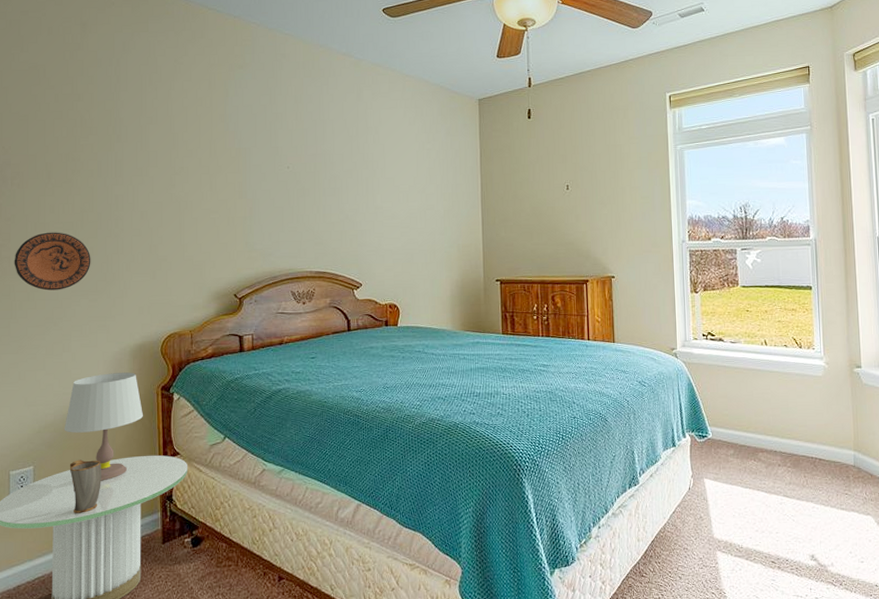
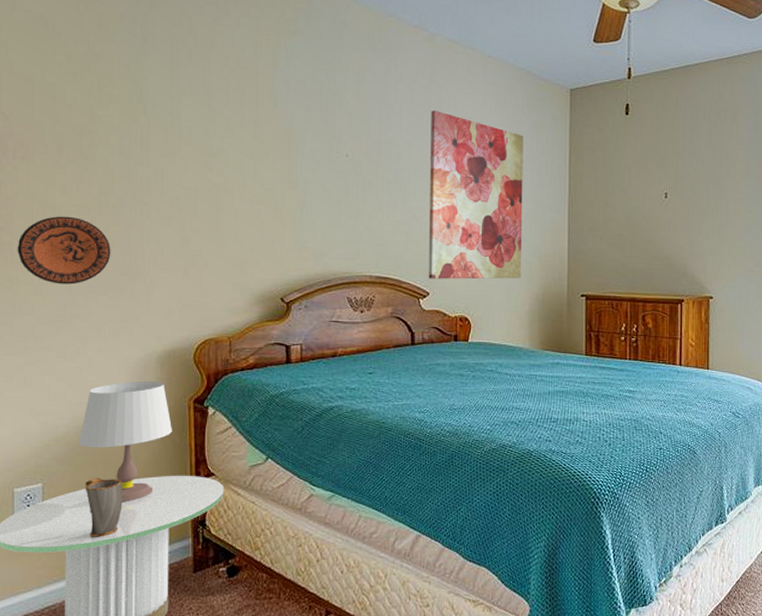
wall art: none [359,124,443,272] -> present [428,109,524,280]

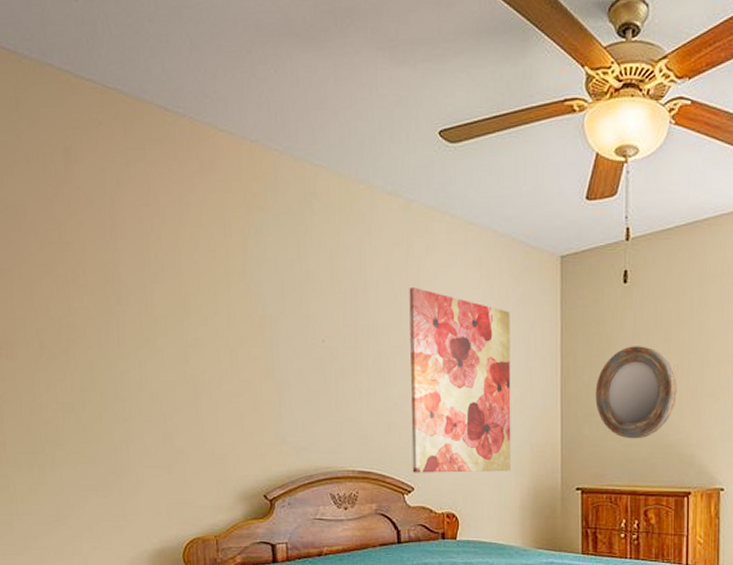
decorative plate: present [17,216,111,285] -> none [10,414,98,484]
home mirror: none [599,169,672,252] -> present [595,346,677,439]

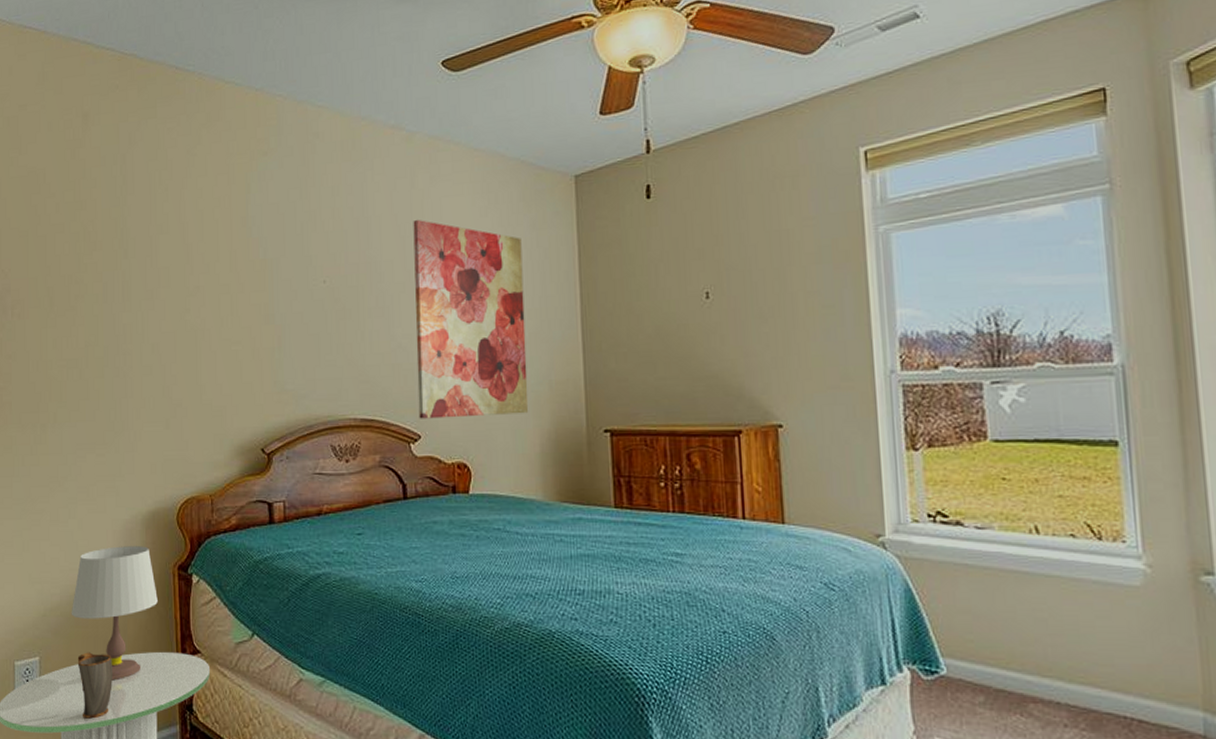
home mirror: present [595,346,677,439] -> none [621,265,717,371]

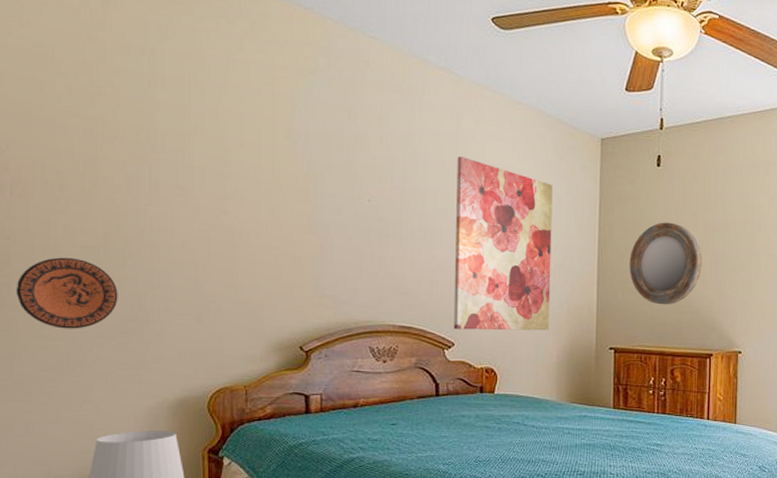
decorative plate: none [15,371,98,443] -> present [16,257,118,329]
home mirror: none [621,265,717,371] -> present [629,222,702,305]

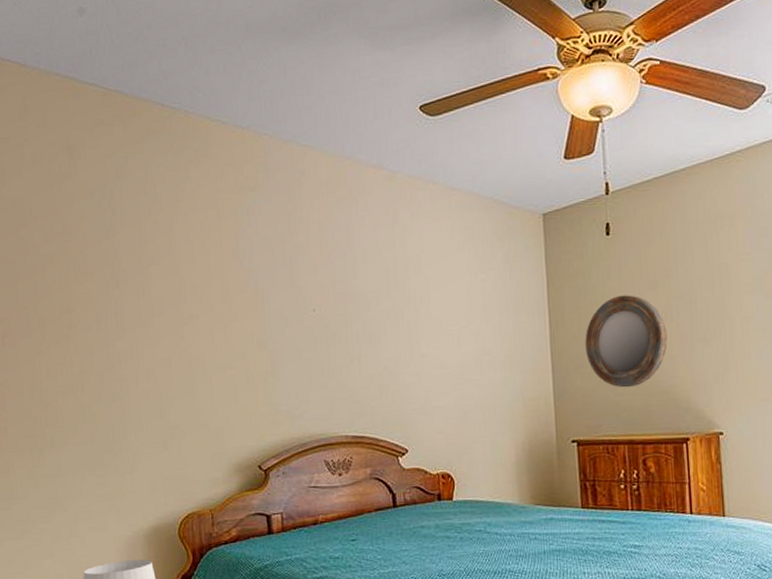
decorative plate: present [16,257,118,329] -> none [11,397,95,466]
wall art: present [453,156,553,331] -> none [396,252,505,435]

